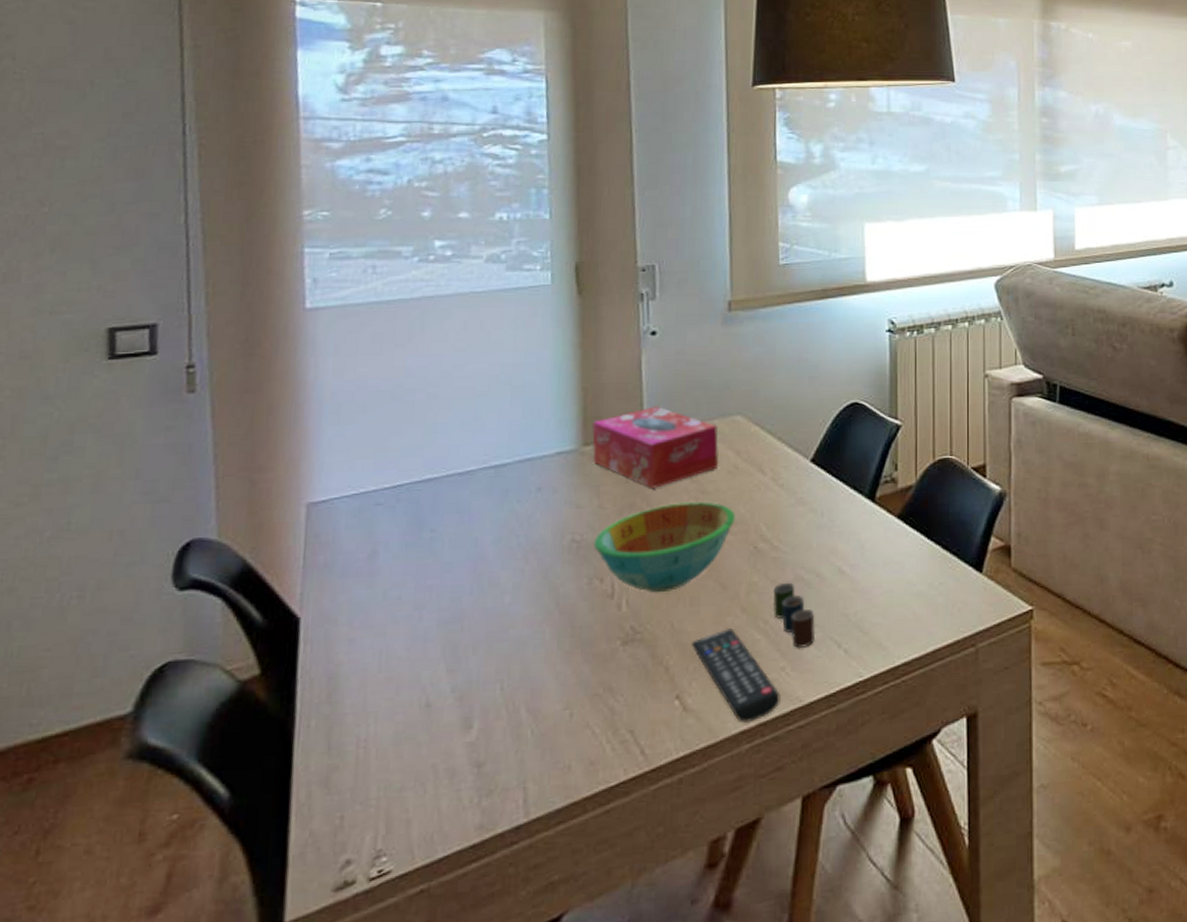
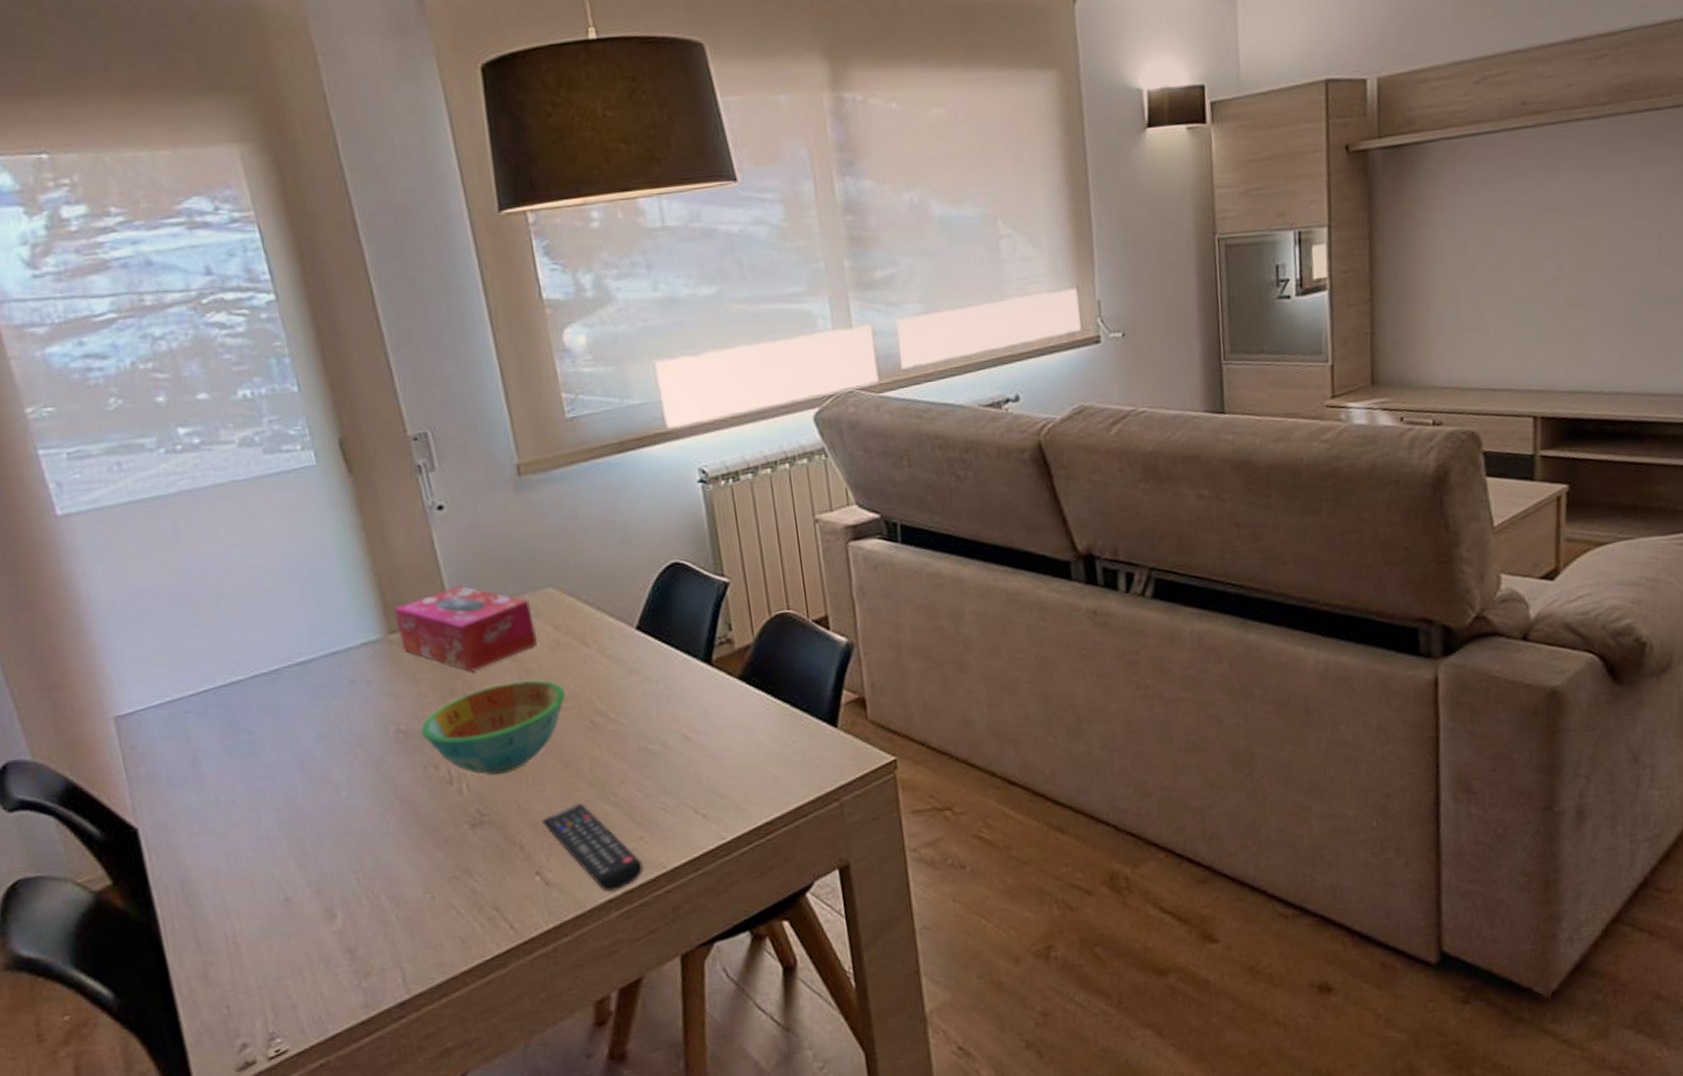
cup: present [772,582,816,649] -> none [617,753,670,818]

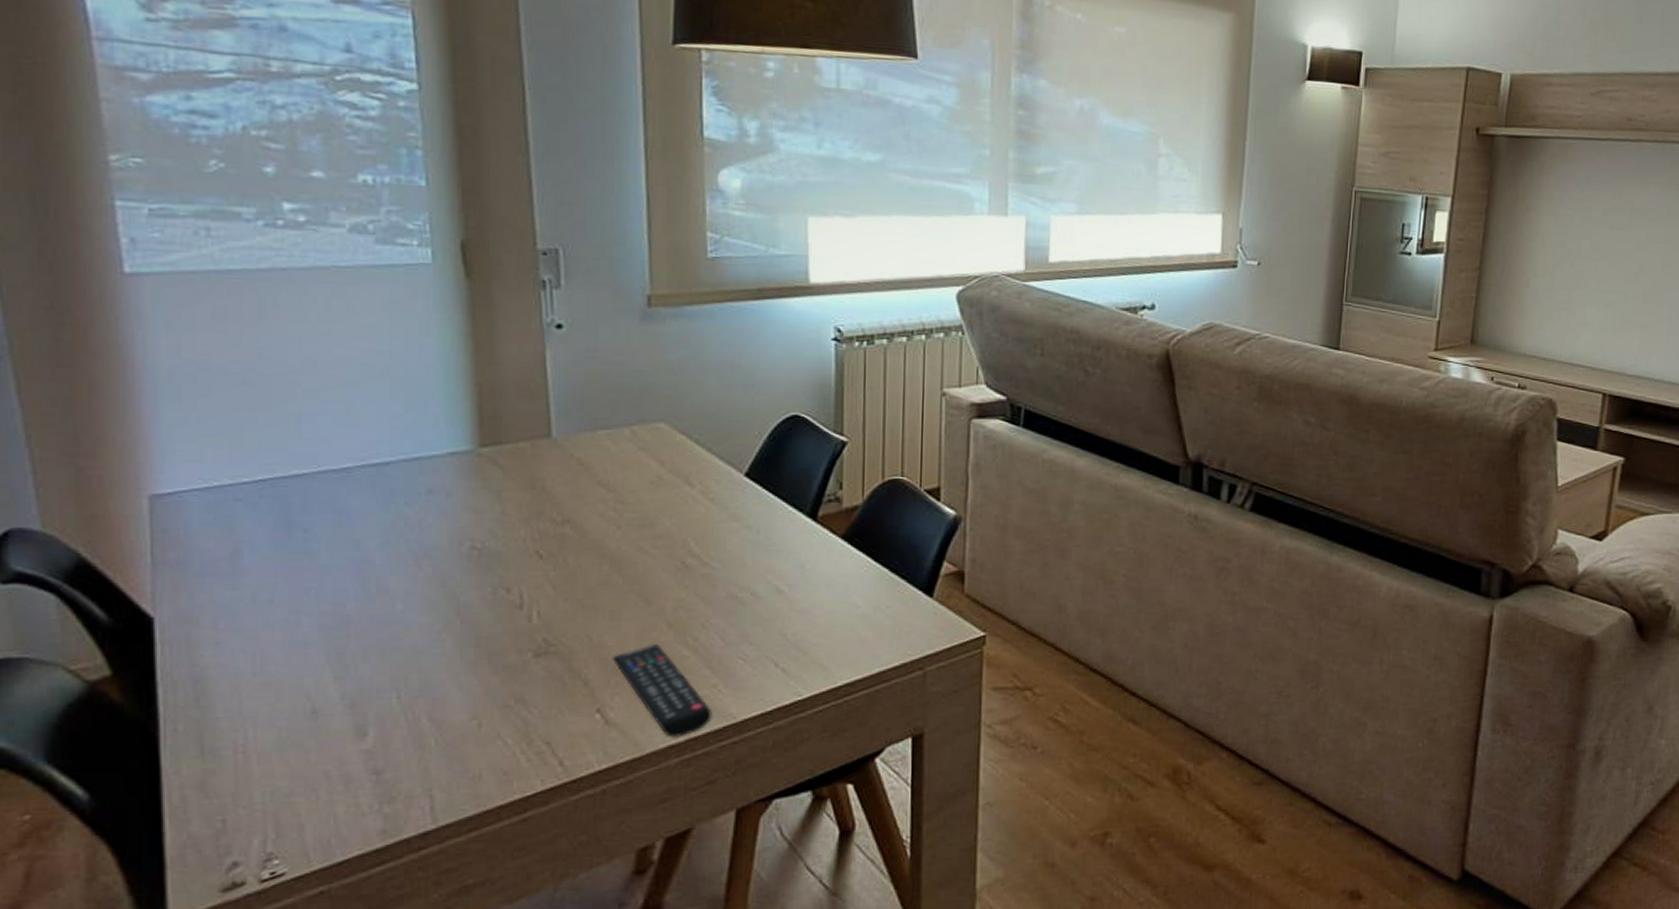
tissue box: present [393,585,537,672] -> none [489,408,639,496]
bowl: present [420,680,566,776] -> none [496,513,661,606]

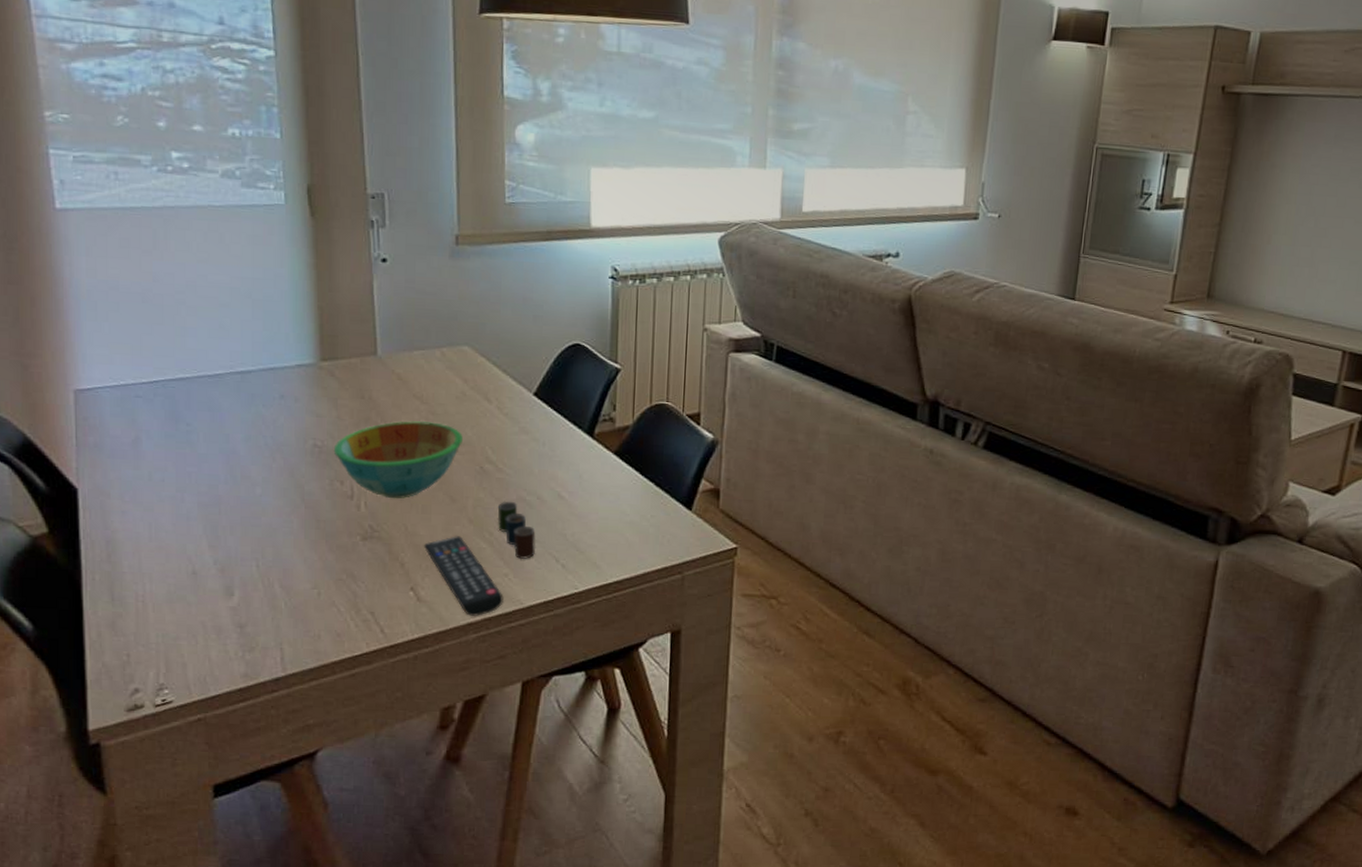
bowl: none [496,513,661,606] -> present [333,421,464,499]
cup: none [703,599,751,667] -> present [497,501,536,560]

